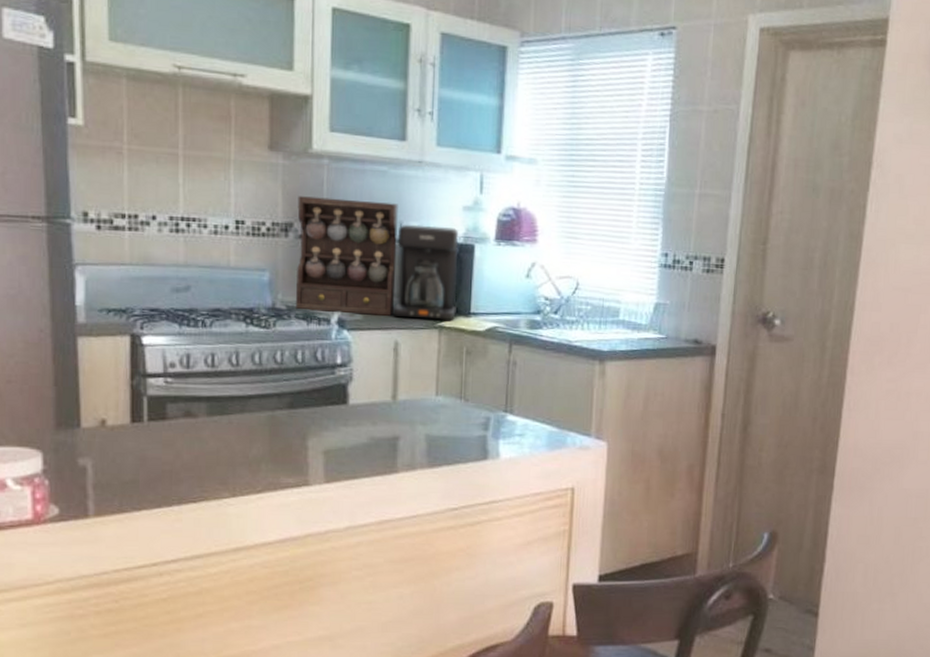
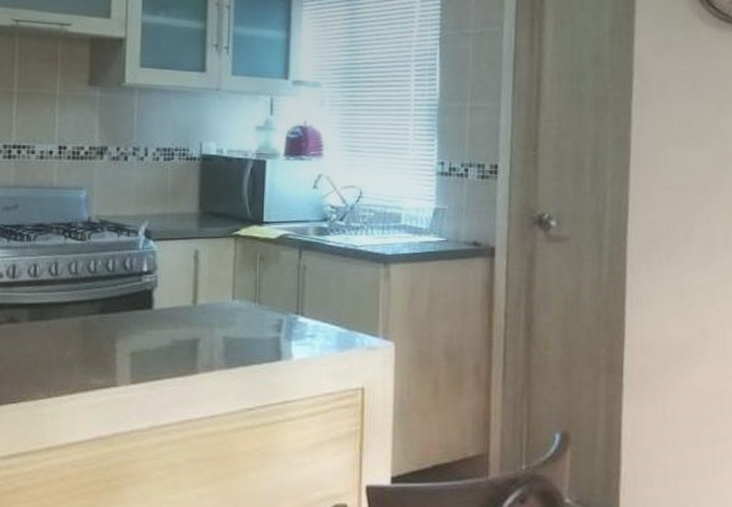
spice rack: present [295,196,398,316] -> none [108,123,199,227]
coffee maker: present [392,224,458,320] -> none [193,144,251,229]

